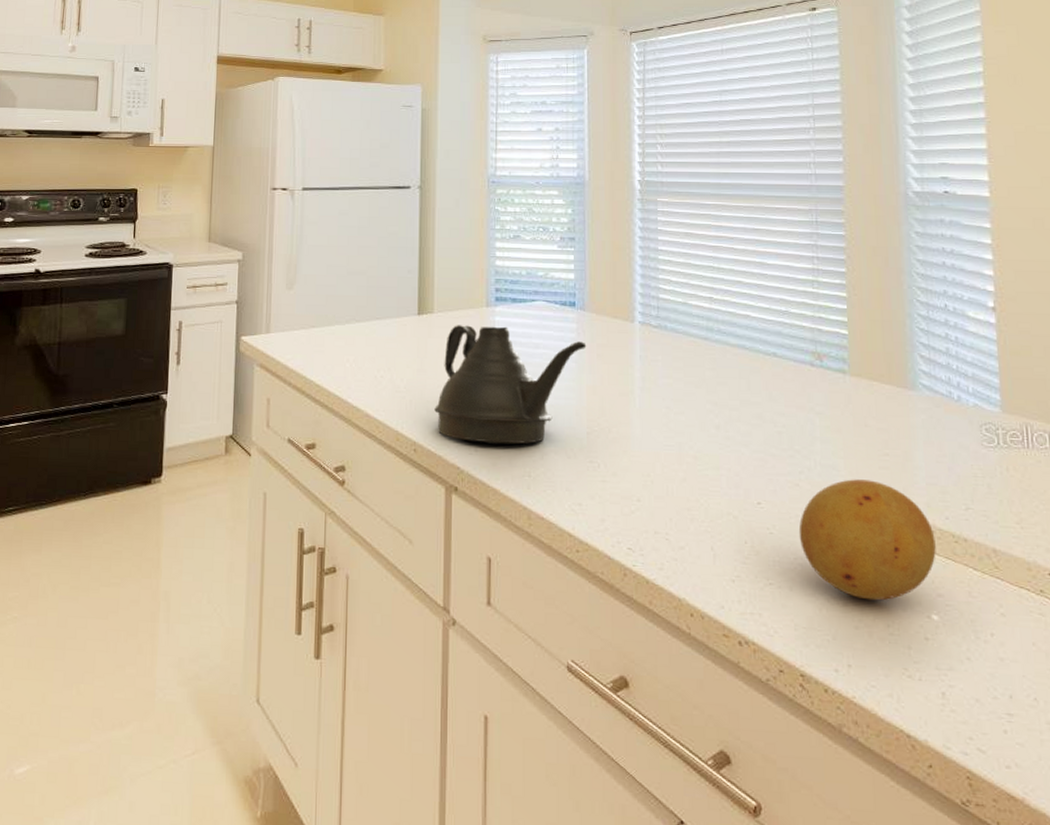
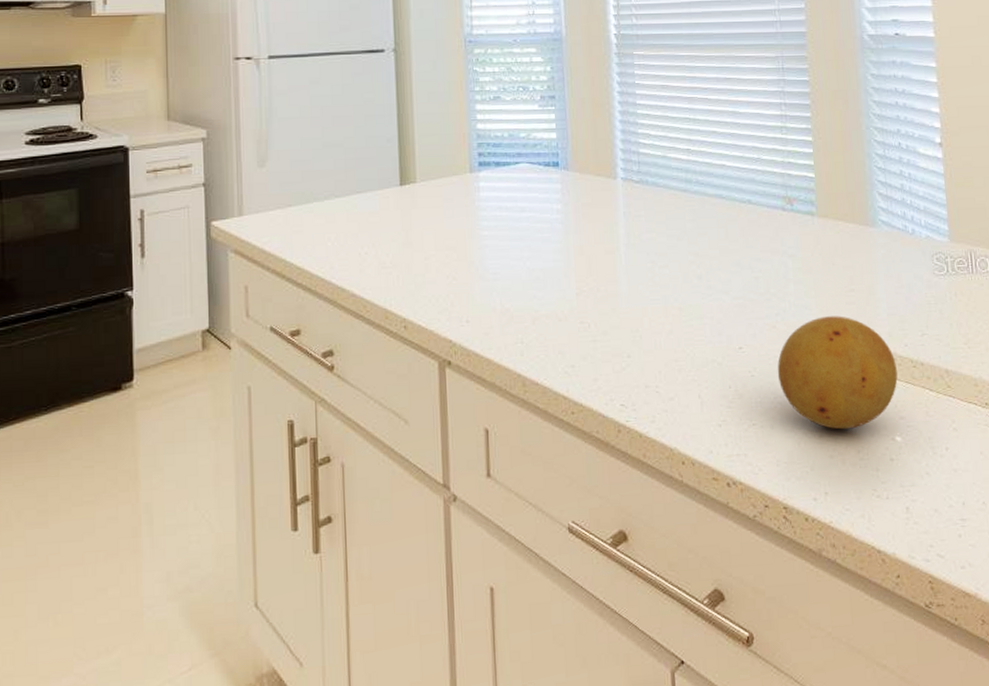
teapot: present [434,325,587,445] -> none [423,191,572,314]

